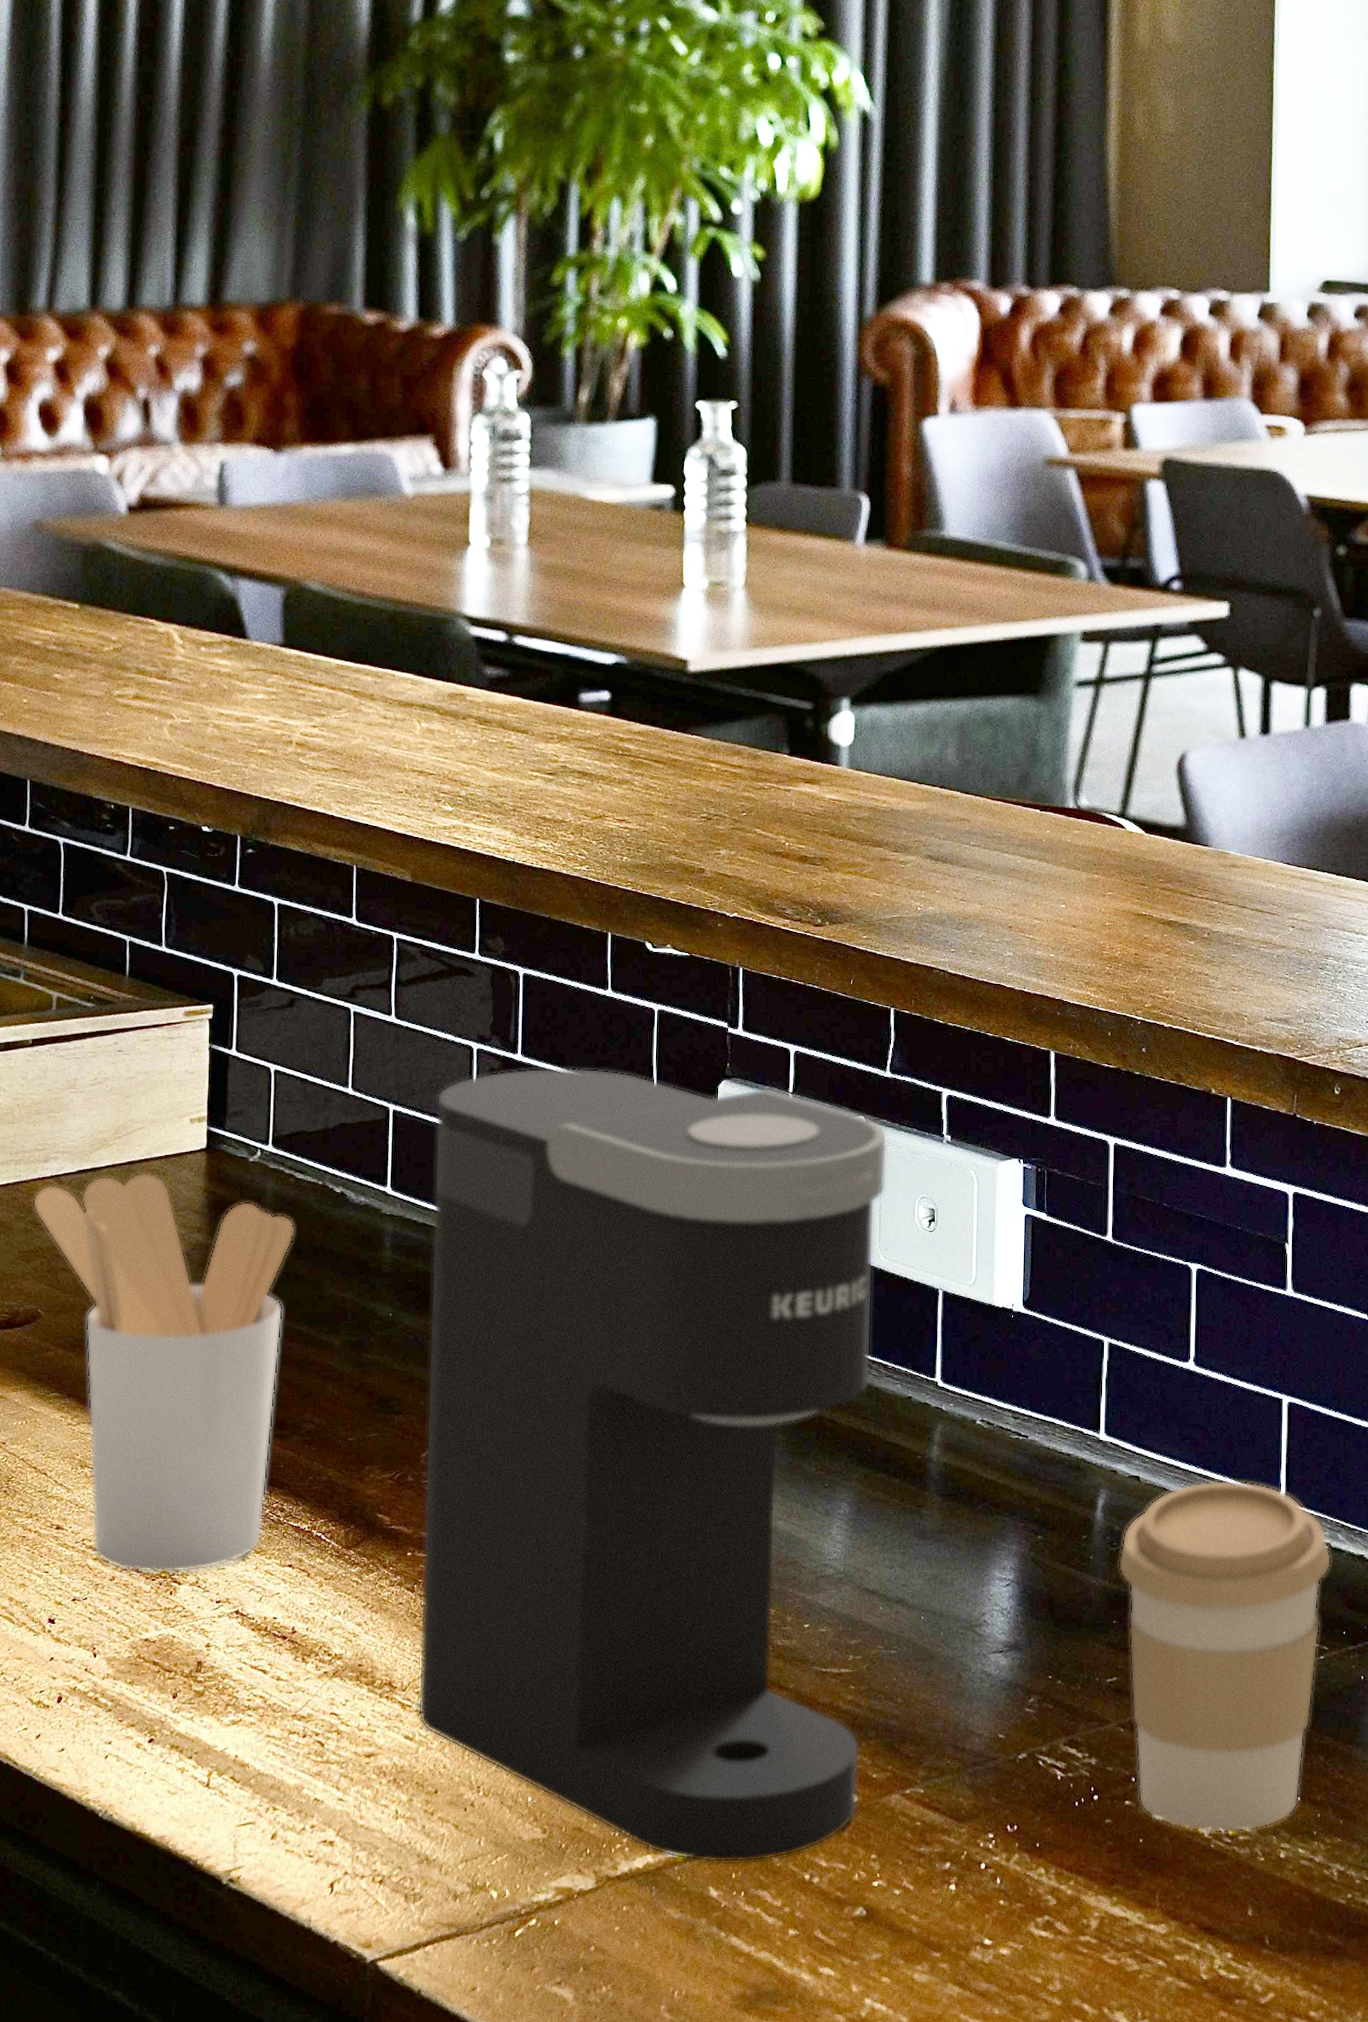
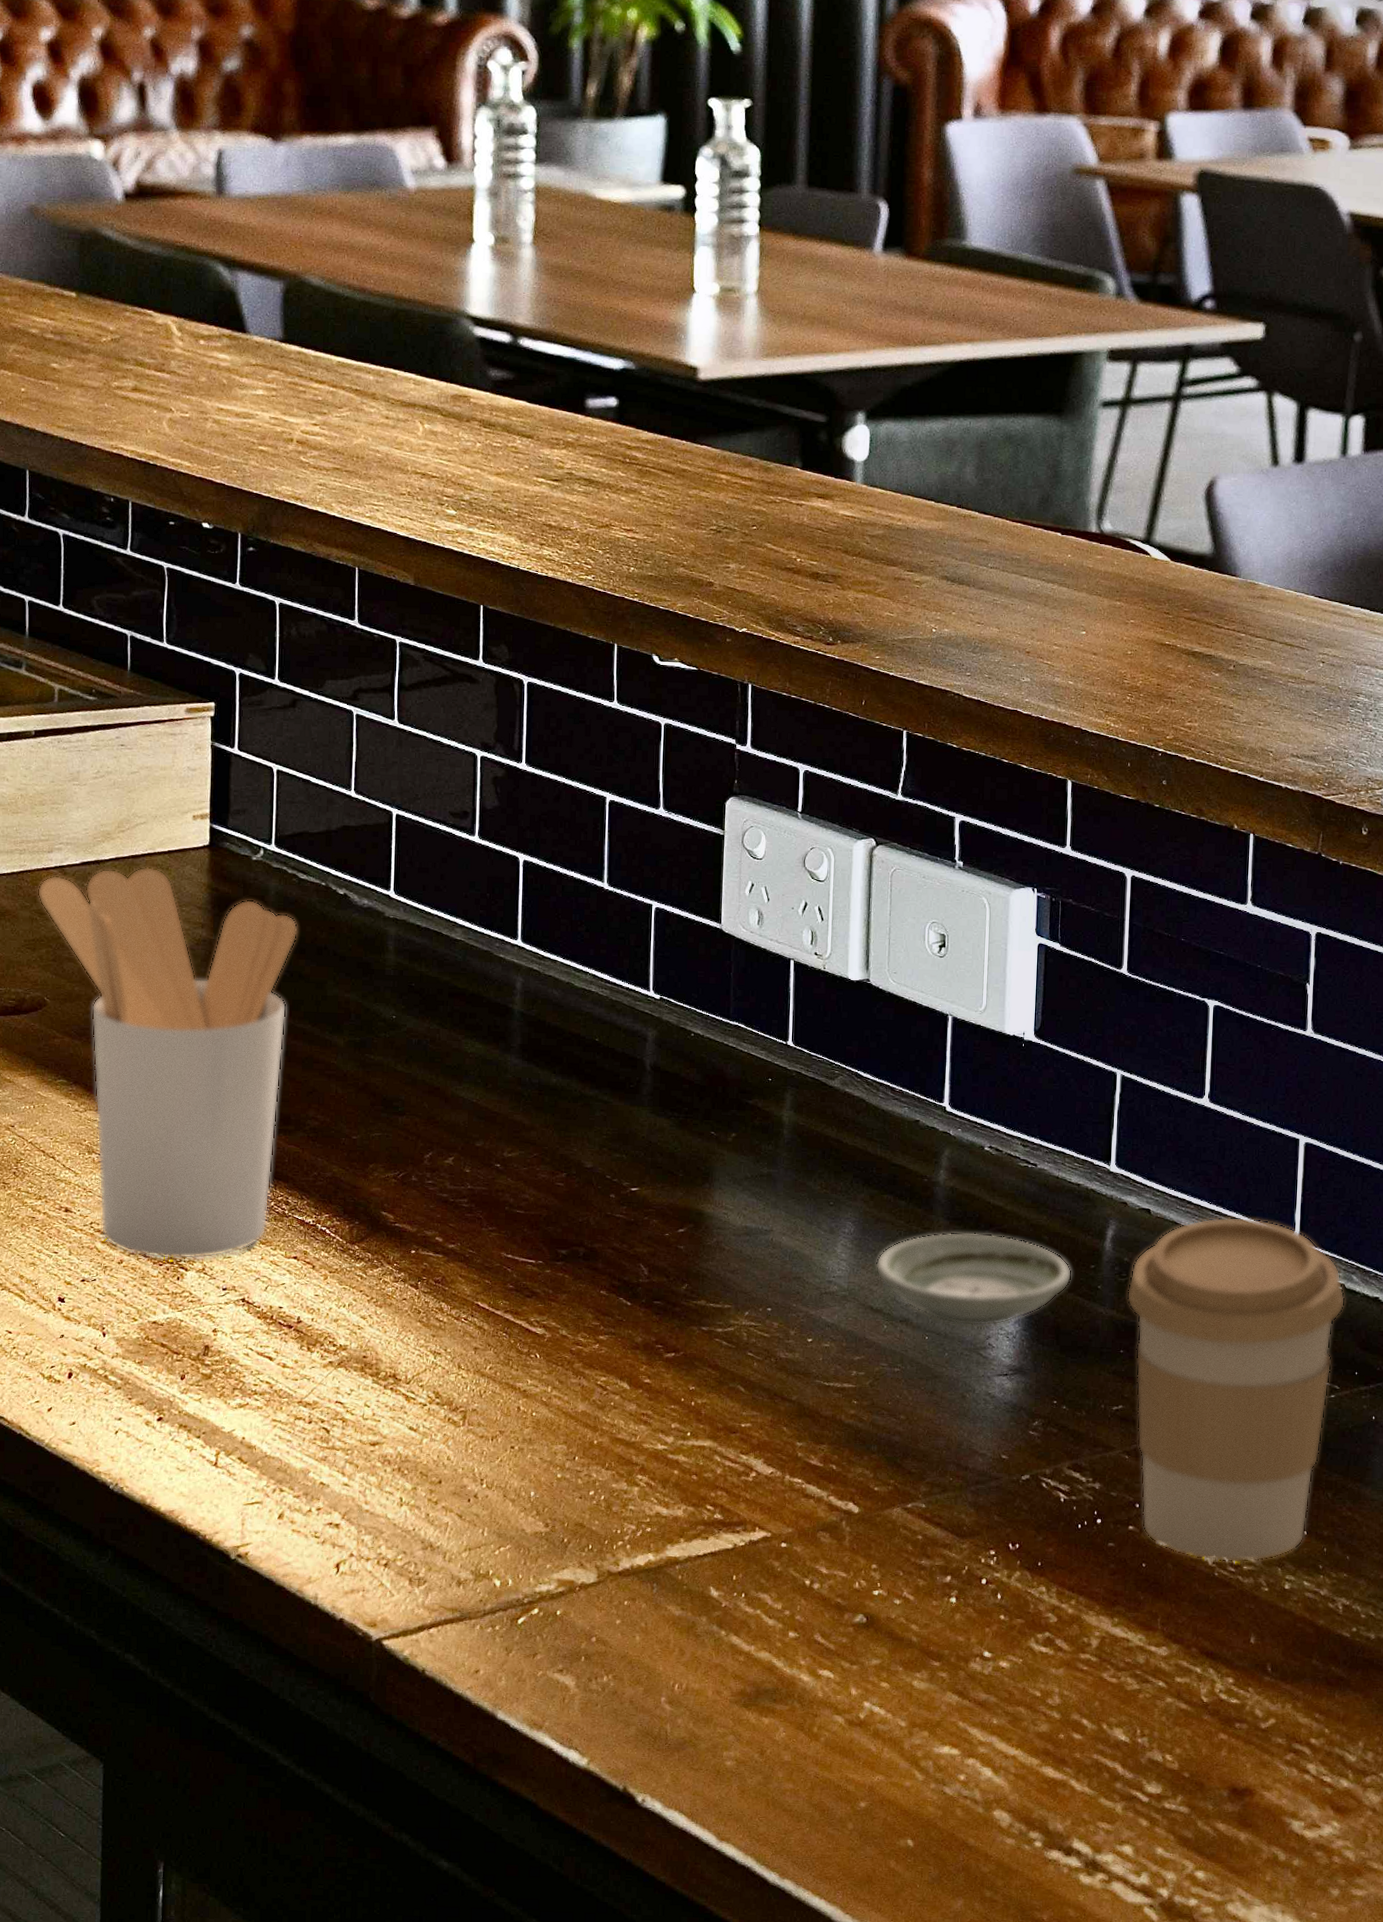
coffee maker: present [417,1067,888,1863] -> none [421,778,899,1566]
saucer: none [870,1508,1064,1603] -> present [875,1232,1072,1327]

